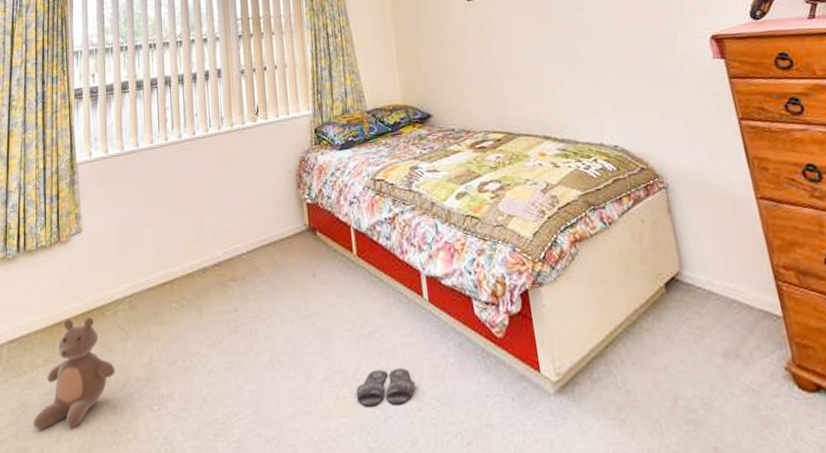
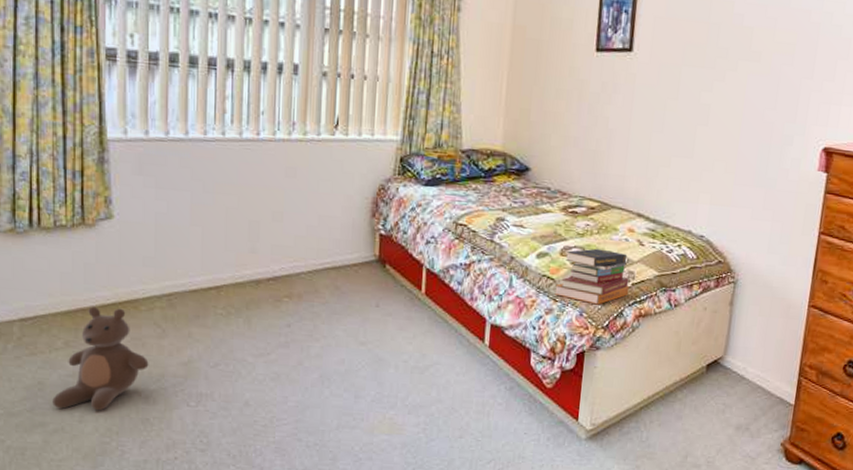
slippers: present [355,368,416,408] -> none [402,399,462,431]
books: none [481,178,558,237] -> present [554,248,630,305]

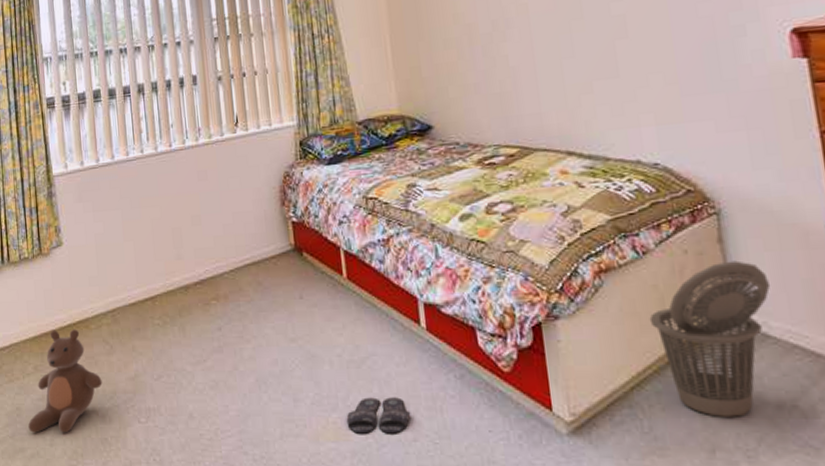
slippers: none [402,399,462,431] -> present [346,397,411,435]
books: present [554,248,630,305] -> none [488,199,580,265]
laundry basket: none [666,320,756,434] -> present [649,260,771,417]

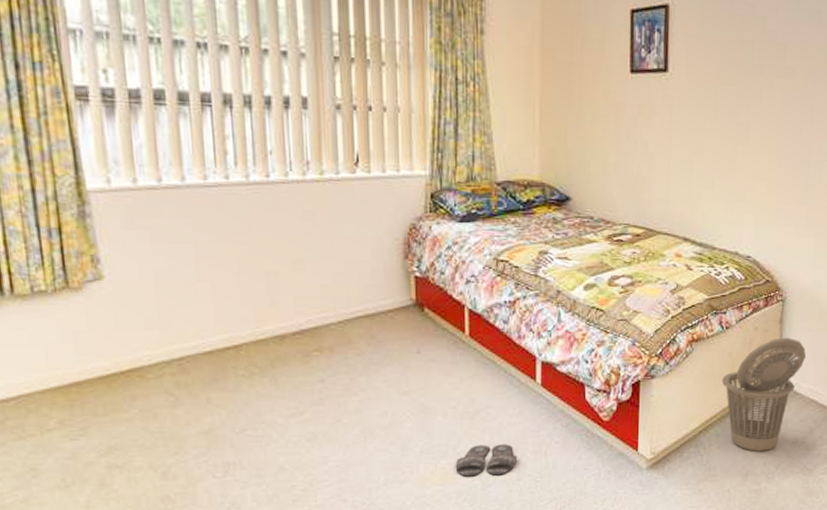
teddy bear: present [28,329,102,433] -> none [50,378,164,495]

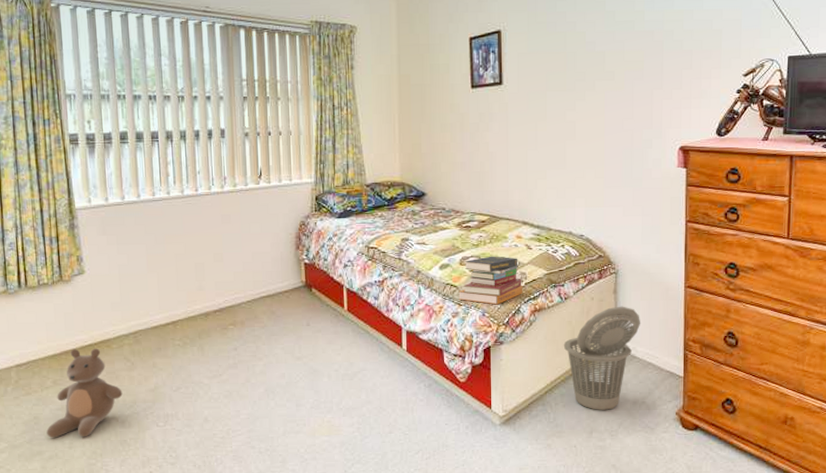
teddy bear: none [50,378,164,495] -> present [46,348,123,438]
slippers: present [455,444,518,478] -> none [338,401,389,430]
books: none [605,276,680,333] -> present [458,256,523,305]

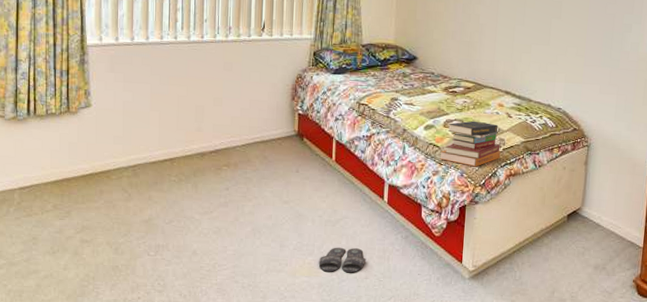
teddy bear: present [46,348,123,438] -> none [44,176,118,260]
slippers: none [338,401,389,430] -> present [318,247,367,273]
laundry basket: present [563,306,641,410] -> none [533,177,608,273]

